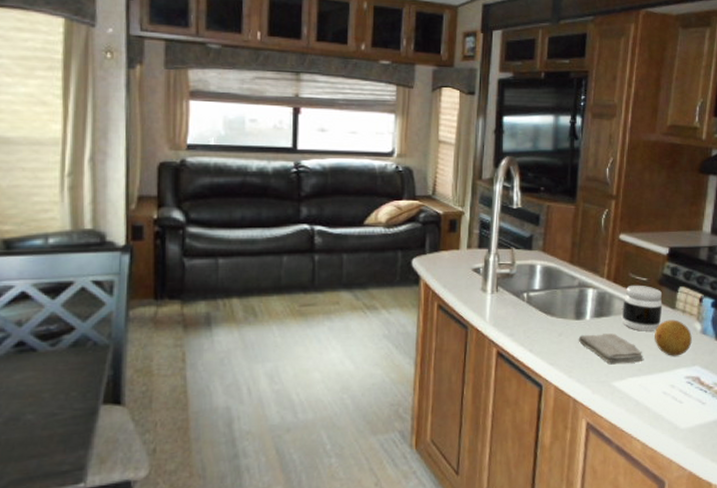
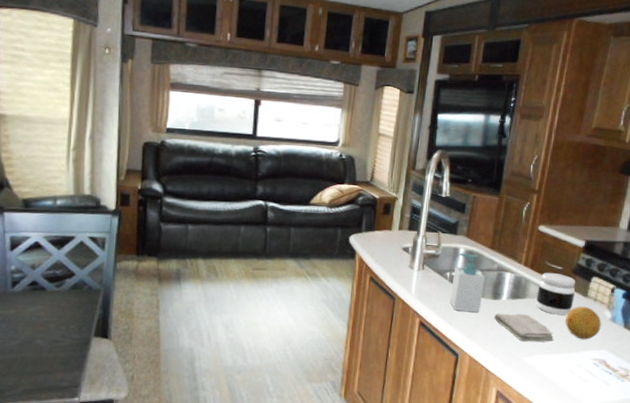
soap bottle: none [528,270,566,336] -> present [449,253,486,313]

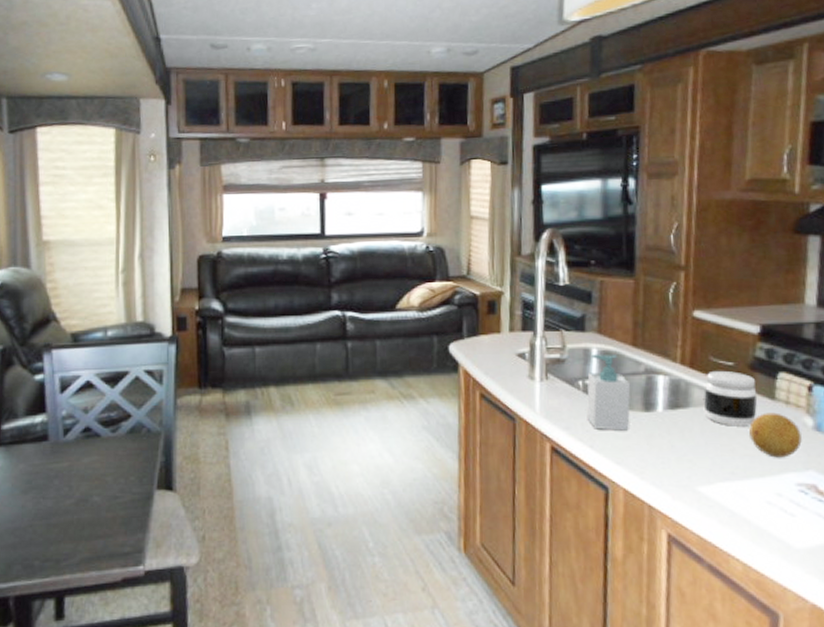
washcloth: present [494,313,554,342] -> none [649,428,738,466]

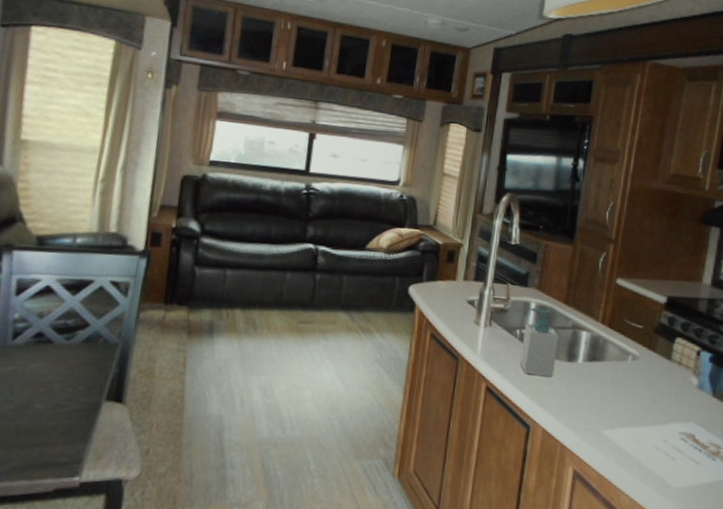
jar: present [704,370,758,426] -> none [616,331,659,381]
fruit: present [749,412,802,458] -> none [648,371,688,410]

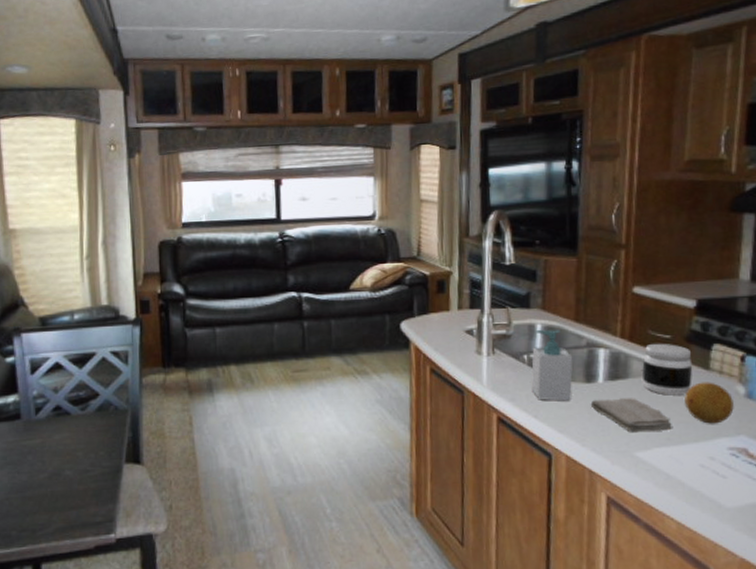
washcloth: none [569,378,637,413] -> present [590,398,674,433]
jar: none [616,331,659,381] -> present [642,343,693,396]
fruit: none [648,371,688,410] -> present [685,382,734,424]

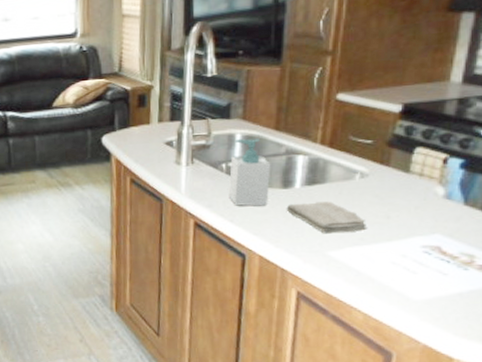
jar: present [642,343,693,396] -> none [340,148,393,198]
fruit: present [685,382,734,424] -> none [381,184,431,224]

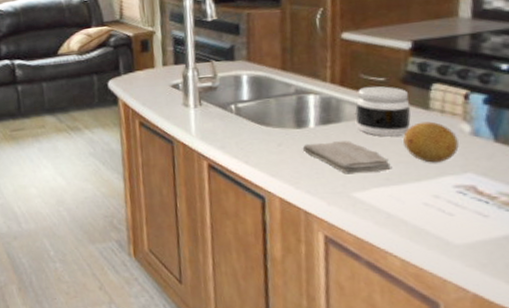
soap bottle: present [228,138,271,206] -> none [239,79,283,147]
jar: none [340,148,393,198] -> present [355,86,411,137]
fruit: none [381,184,431,224] -> present [403,121,459,163]

